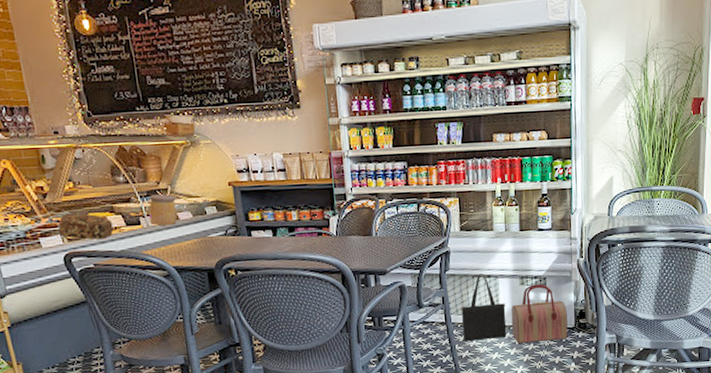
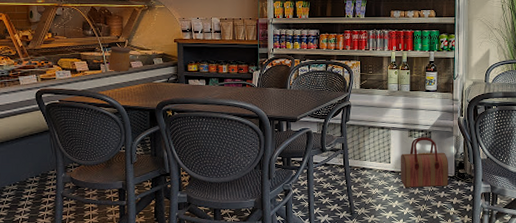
bread loaf: present [58,213,114,240] -> none [35,58,79,81]
tote bag: present [460,273,507,341] -> none [357,125,396,183]

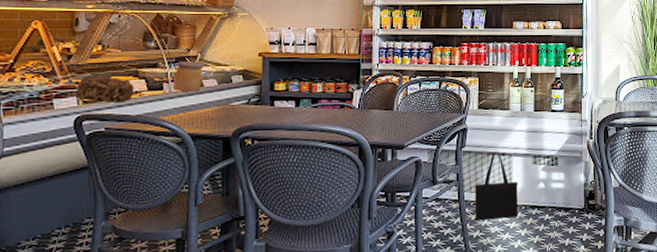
bread loaf: none [35,58,79,81] -> present [76,75,134,104]
tote bag: none [357,125,396,183] -> present [474,151,518,220]
handbag: present [400,137,449,188] -> none [523,163,578,224]

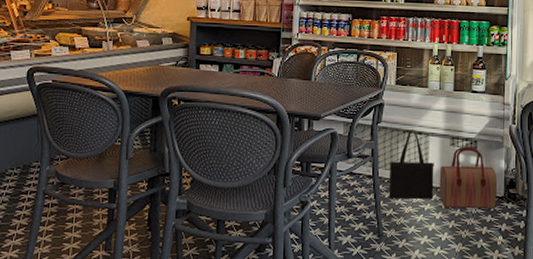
bread loaf: present [76,75,134,104] -> none [29,31,78,59]
jar: present [173,61,204,93] -> none [111,22,138,52]
handbag: none [523,163,578,224] -> present [439,146,497,208]

